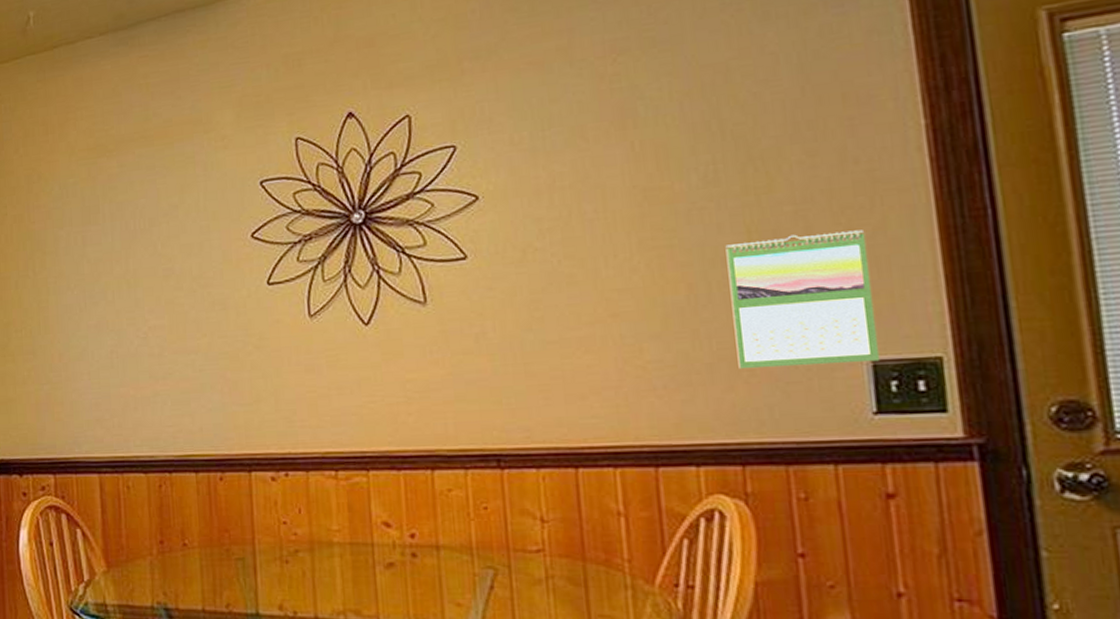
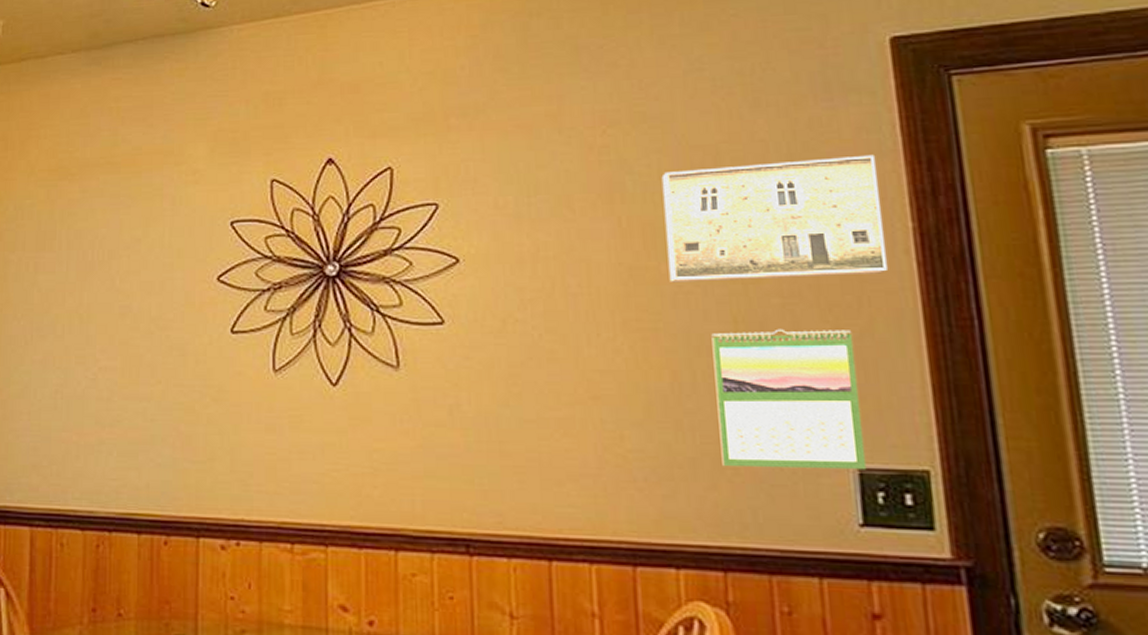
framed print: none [672,56,900,200] -> present [661,154,887,282]

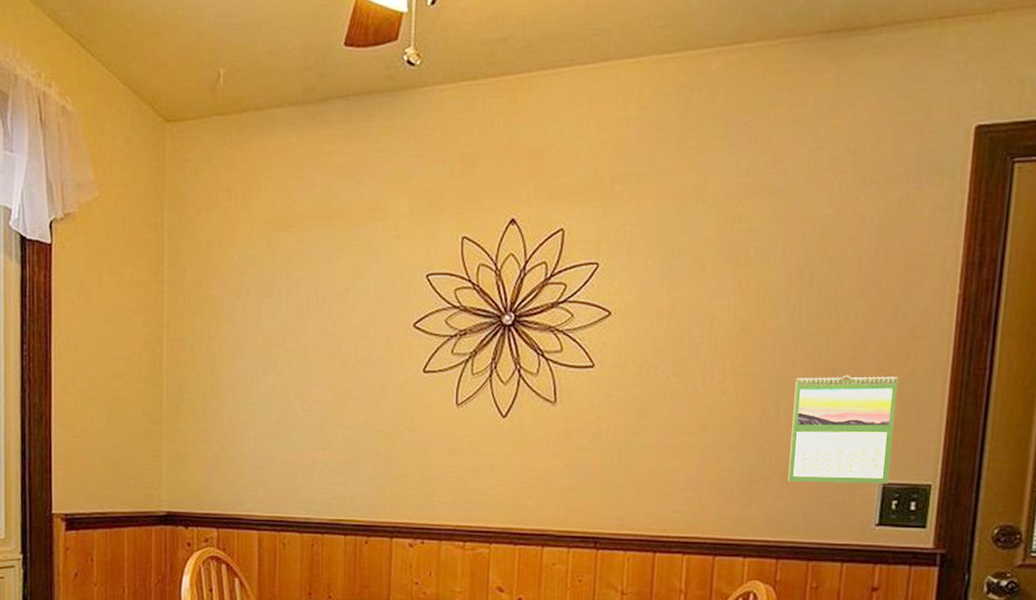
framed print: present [661,154,887,282] -> none [771,230,943,336]

